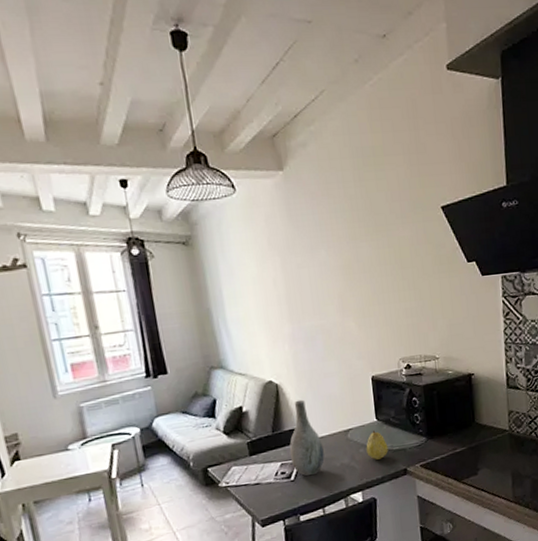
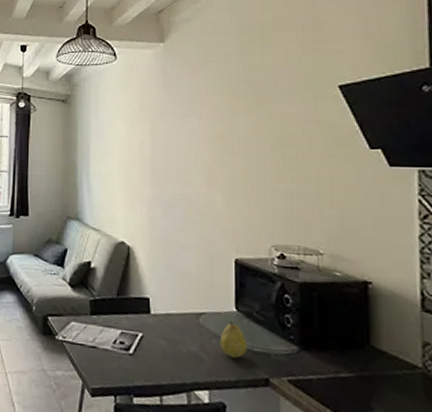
vase: present [289,399,325,476] -> none [132,267,169,355]

